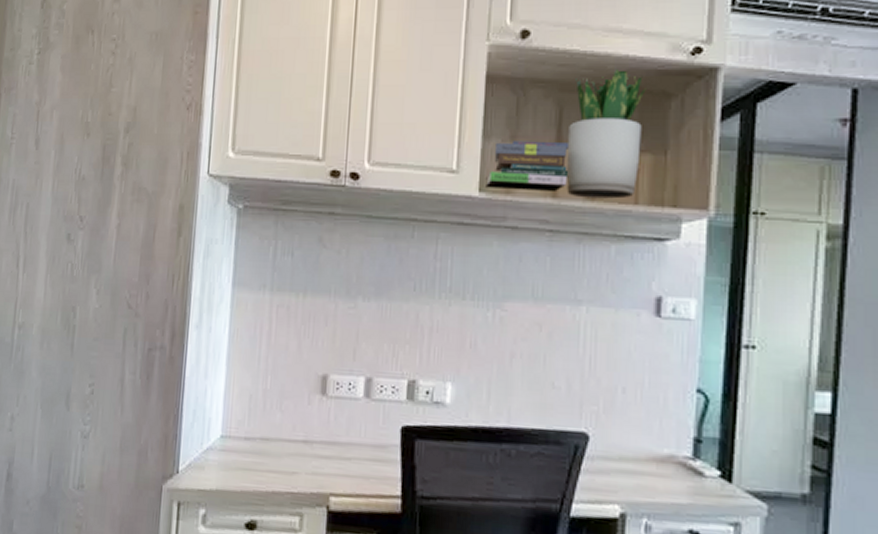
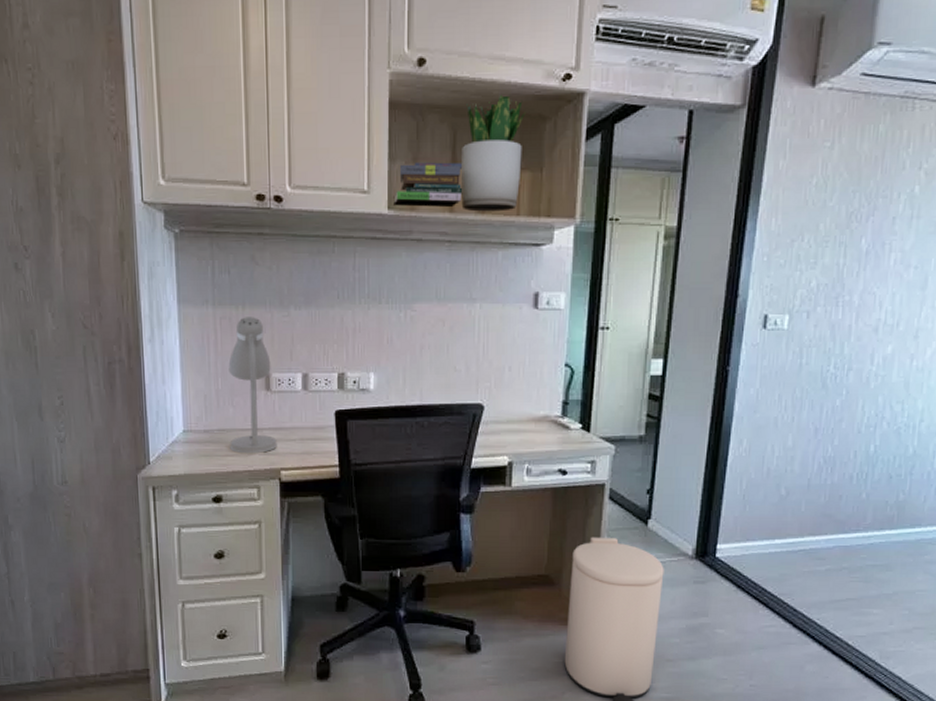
desk lamp: none [272,306,330,473] -> present [228,317,277,454]

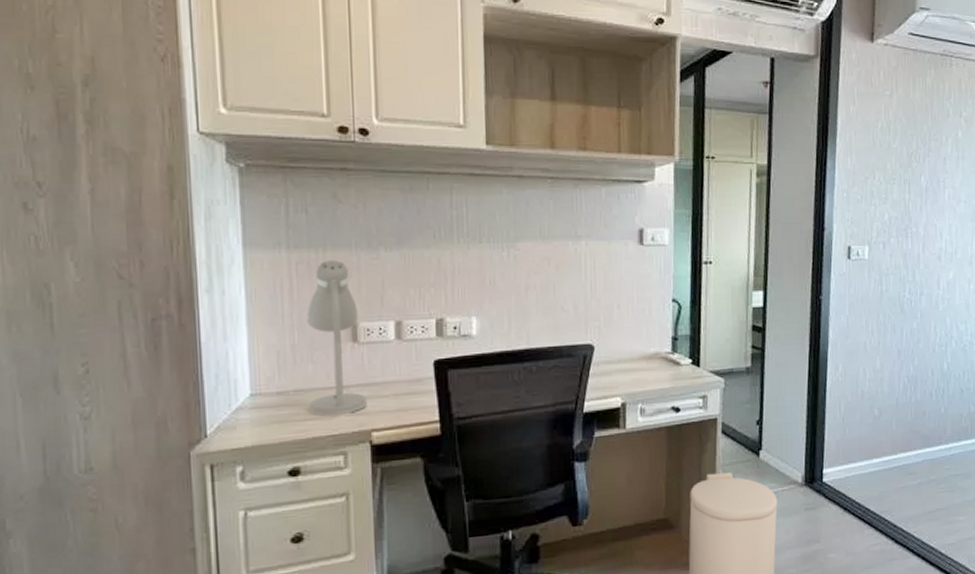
books: present [392,162,463,208] -> none [490,97,564,144]
planter: present [460,95,526,212] -> none [560,35,622,149]

